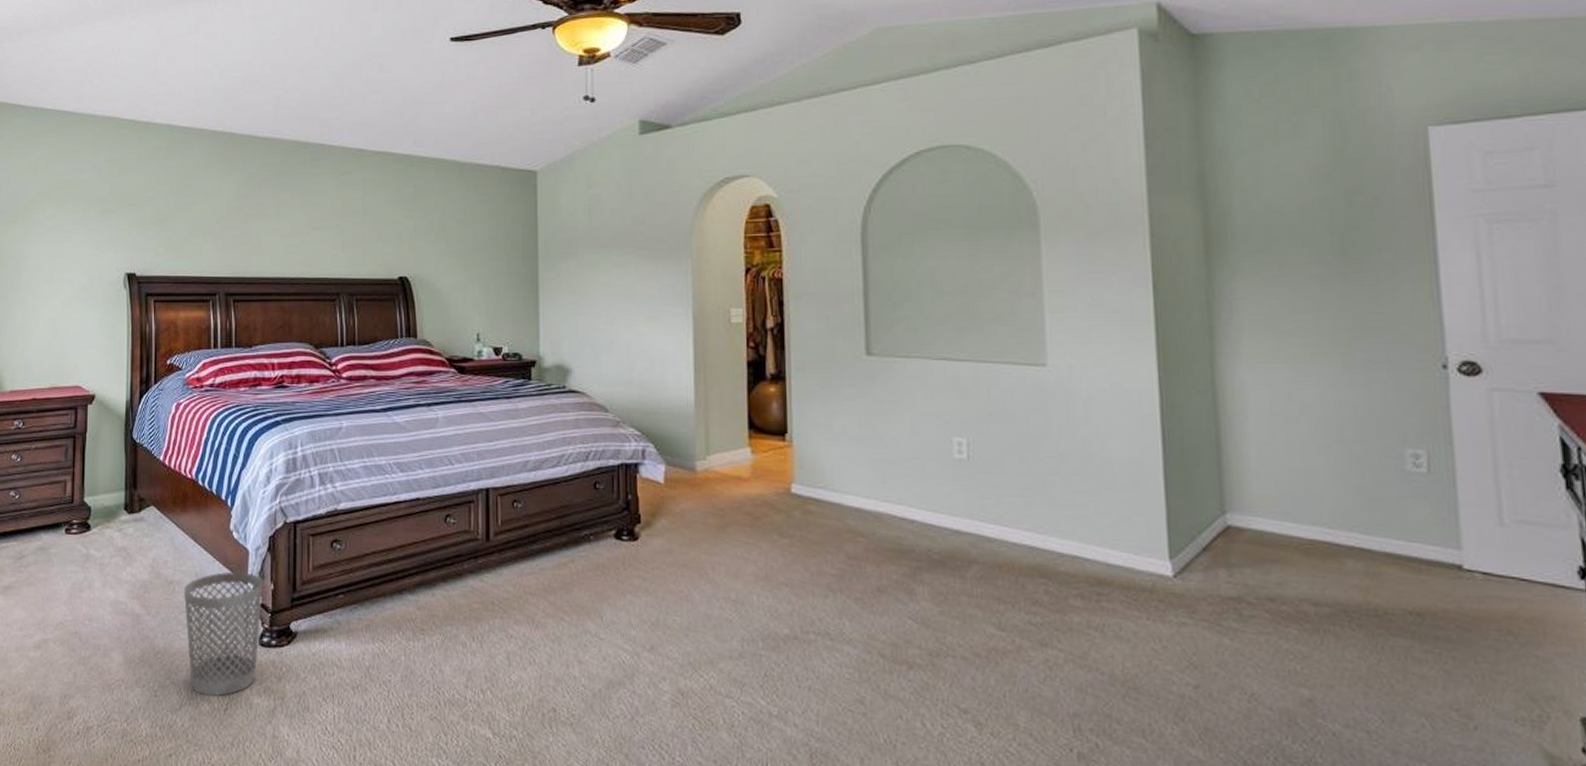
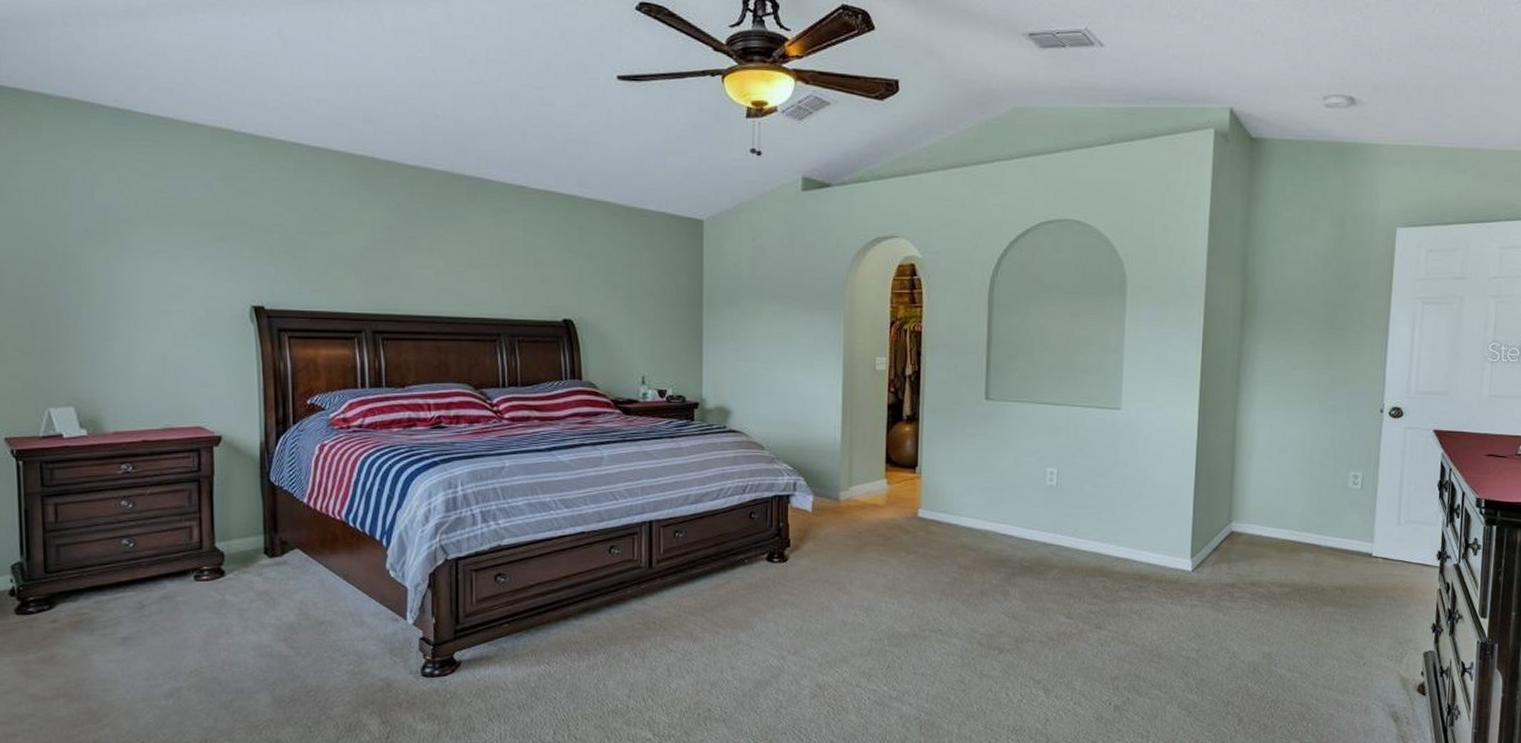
wastebasket: present [183,572,263,697] -> none [336,609,424,727]

